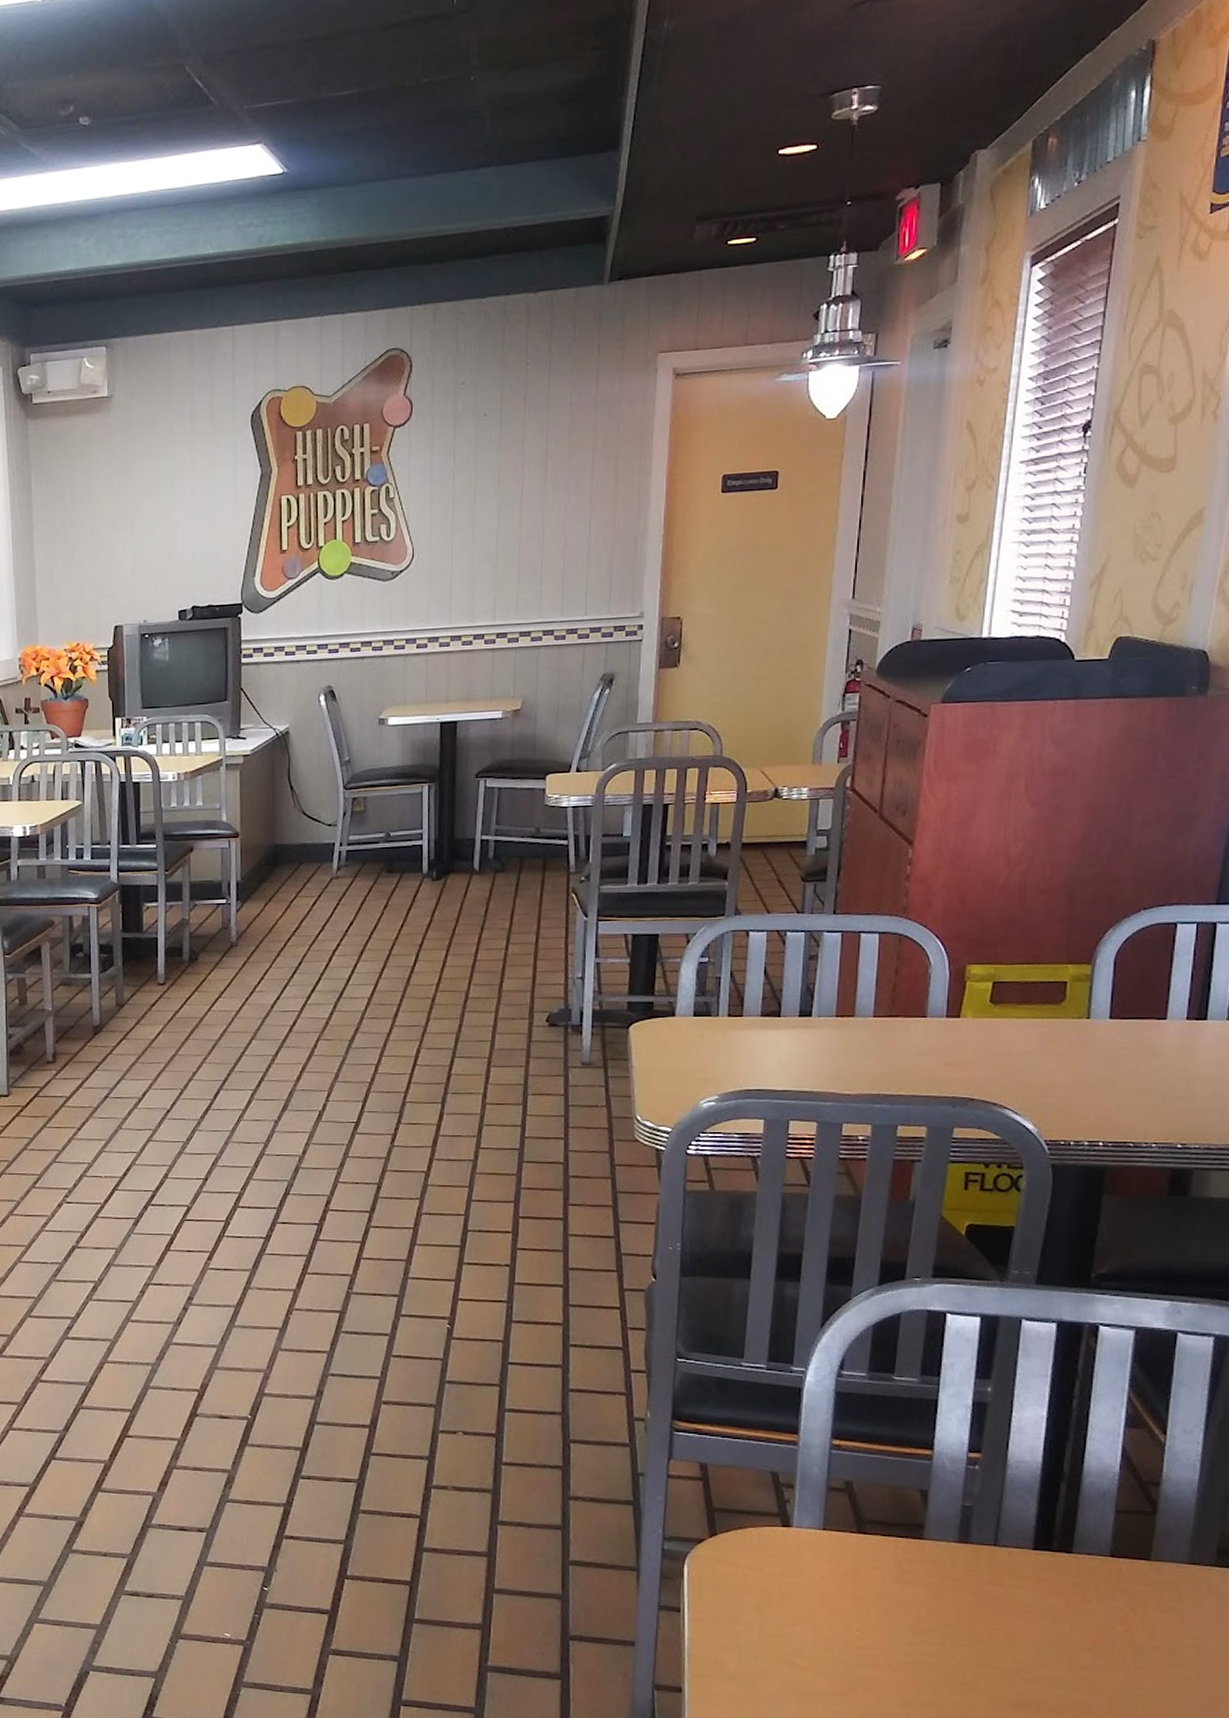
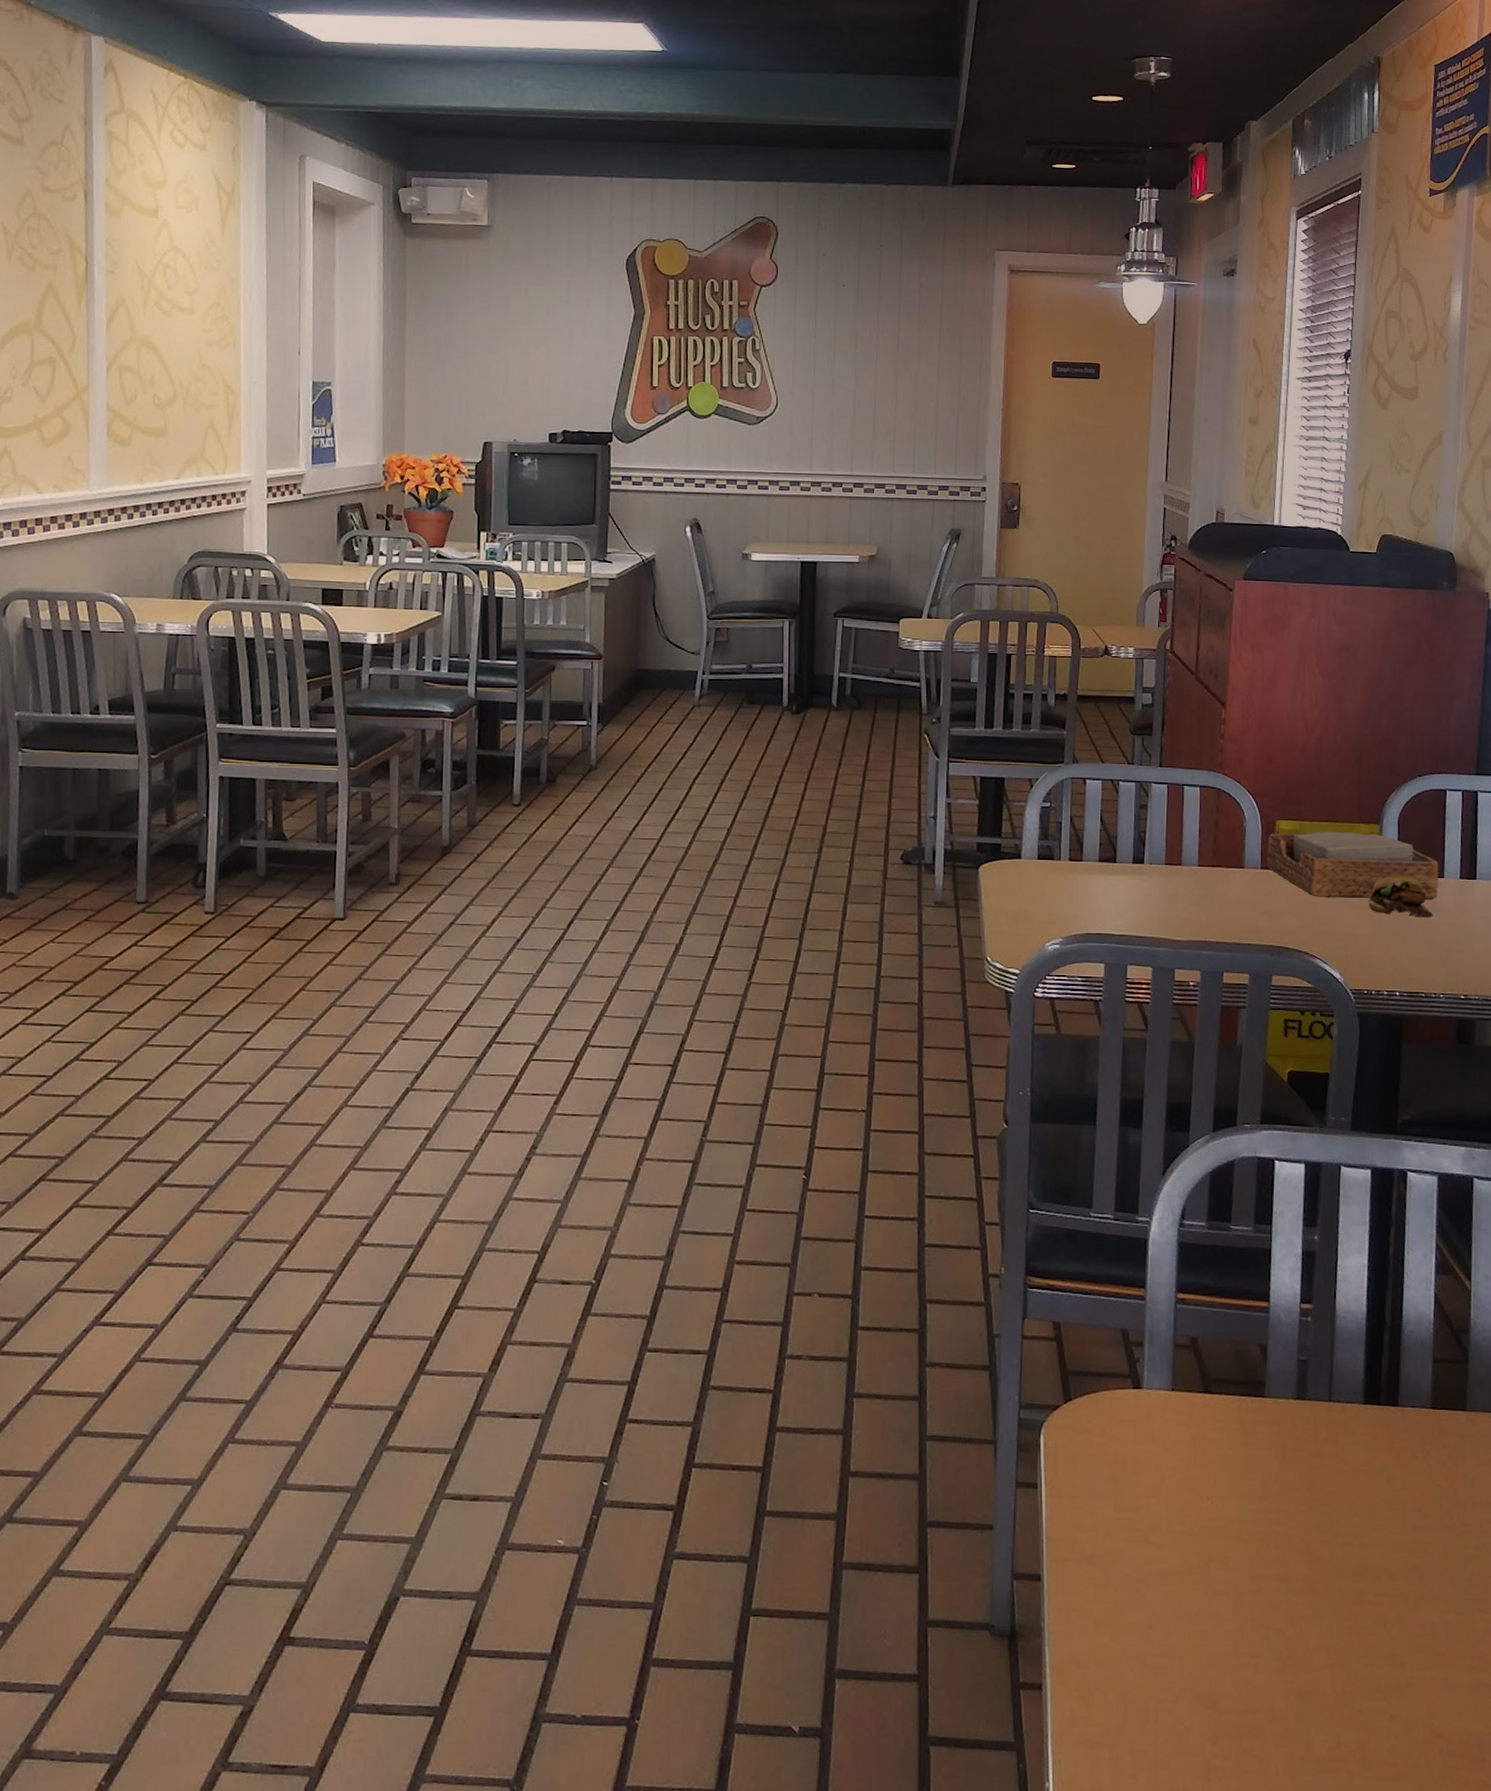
napkin holder: none [953,974,1162,1045] -> present [1266,831,1439,901]
burger: none [1072,1018,1150,1063] -> present [1368,875,1433,918]

